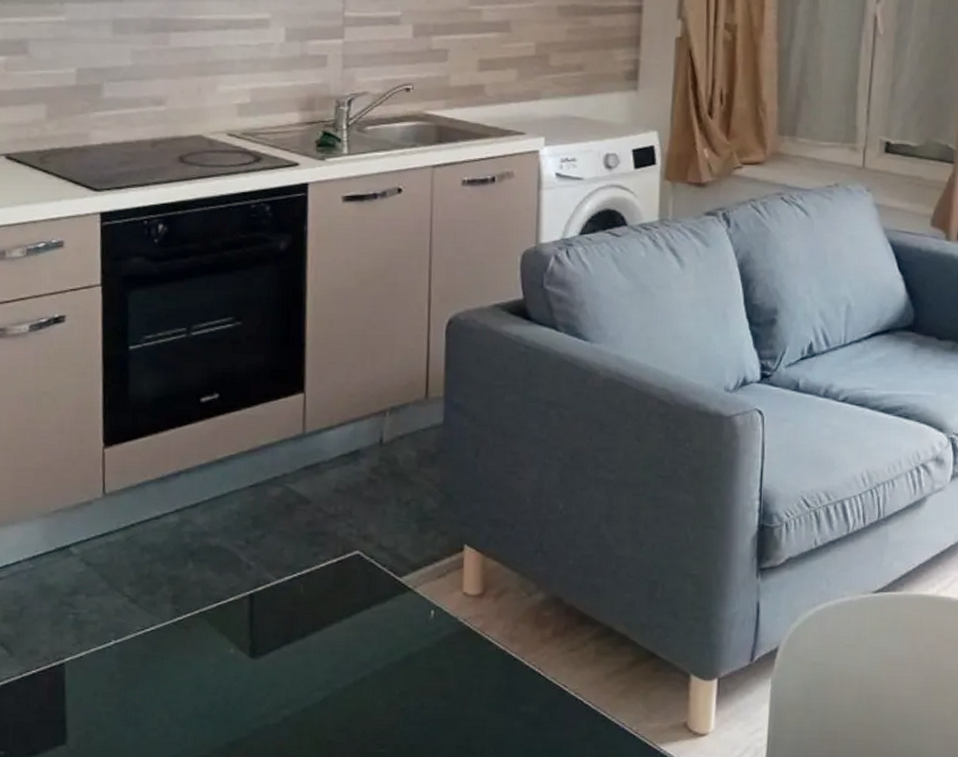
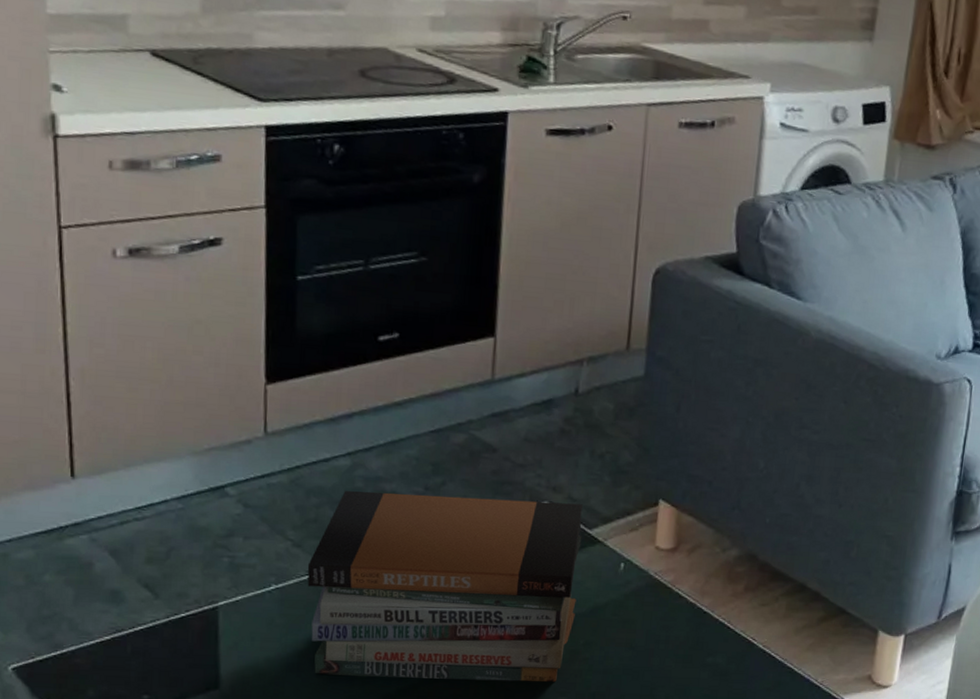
book stack: none [142,546,393,734] -> present [307,491,583,682]

